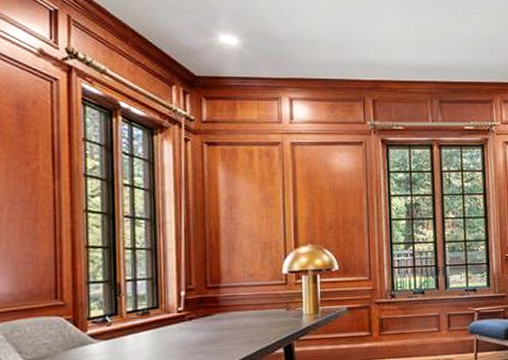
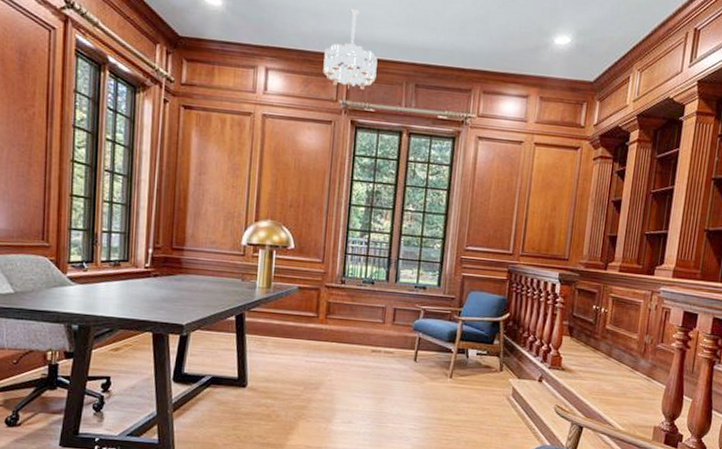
chandelier: none [347,38,401,111] -> present [323,9,378,89]

